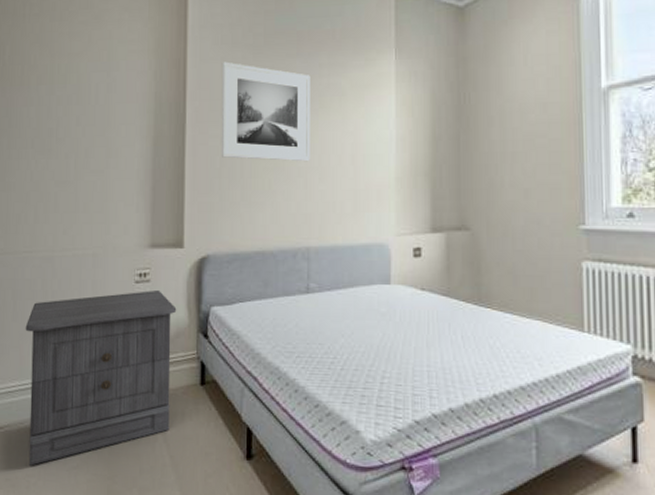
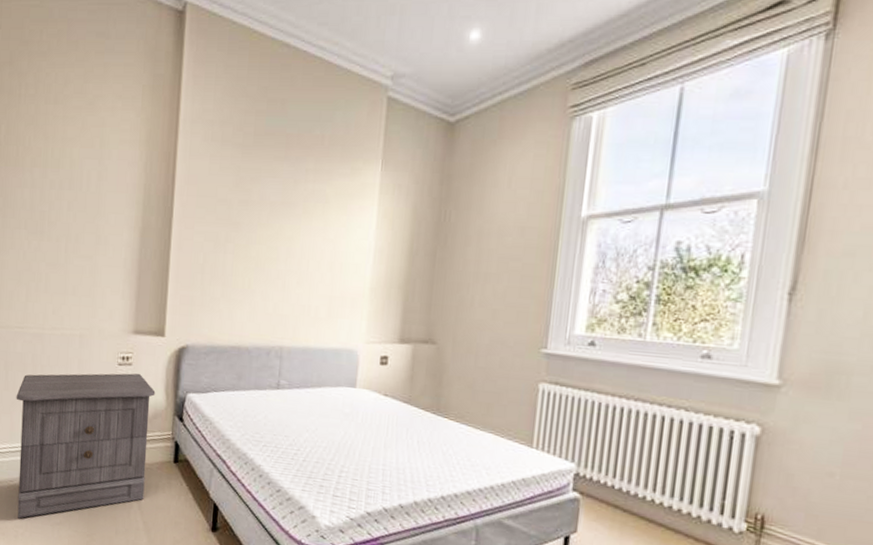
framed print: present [221,61,310,162] -> none [204,159,296,265]

